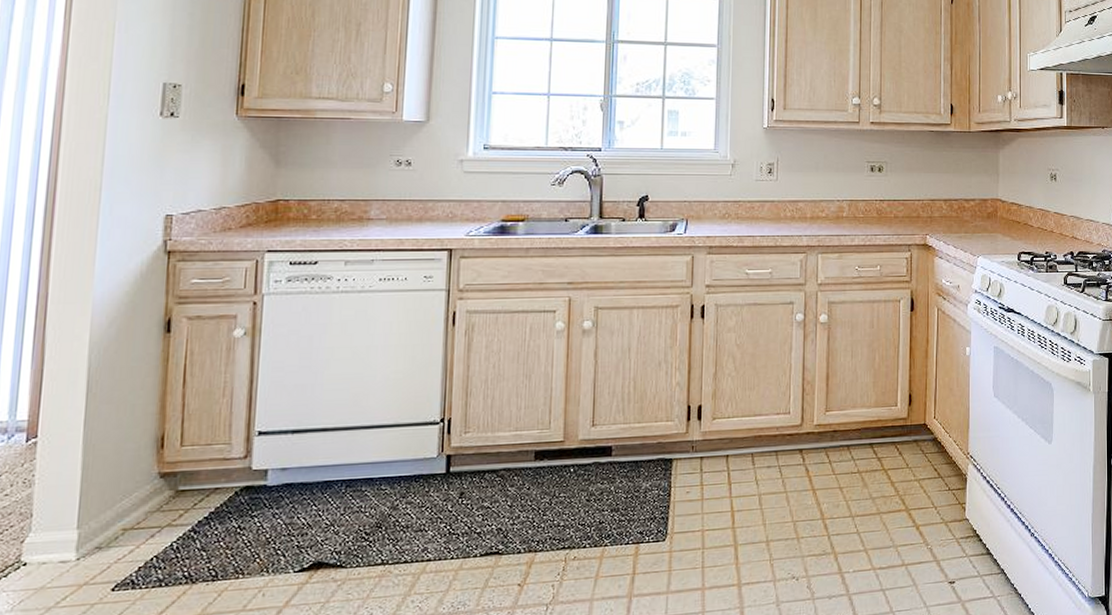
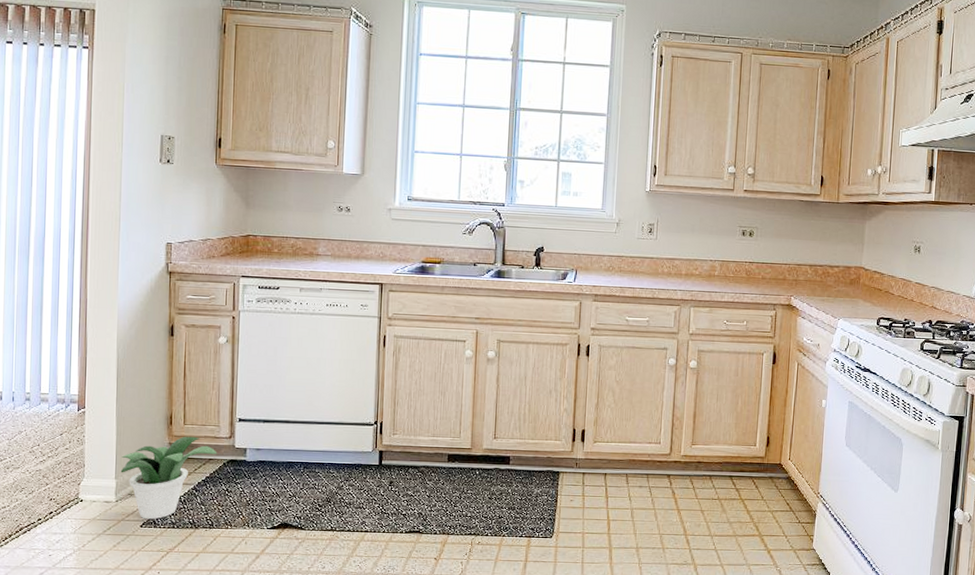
potted plant: none [85,460,227,580] -> present [120,436,217,520]

